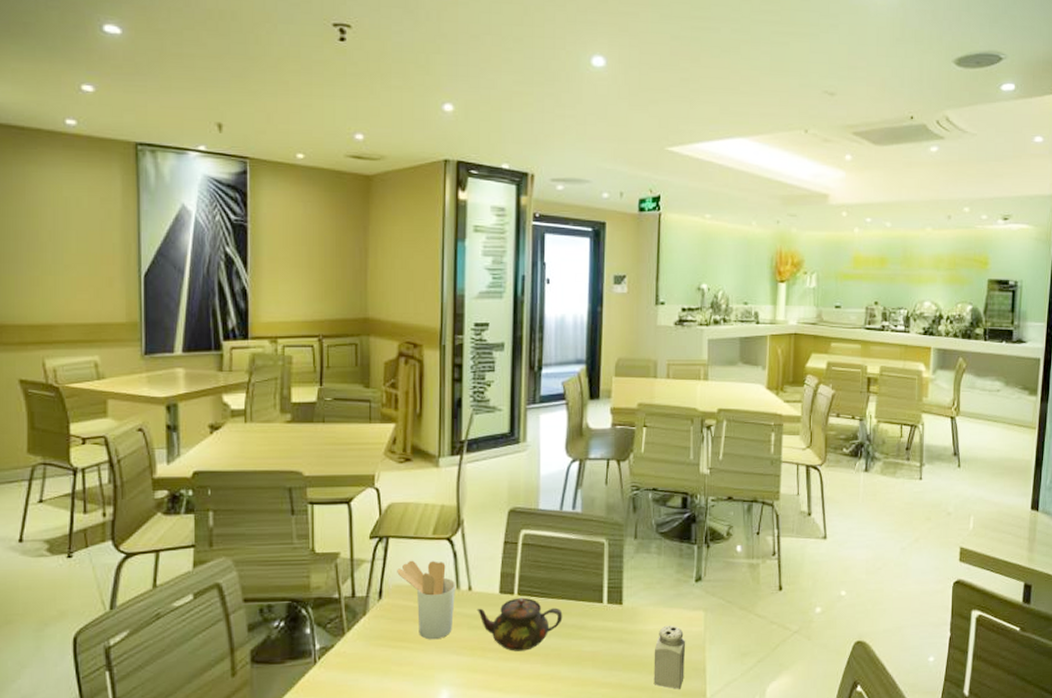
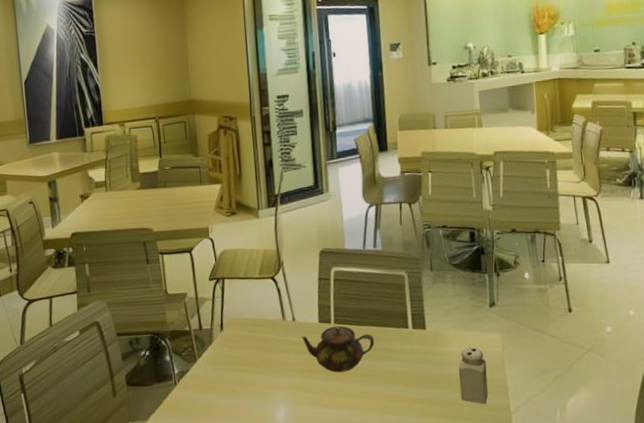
utensil holder: present [397,560,456,640] -> none [233,297,283,364]

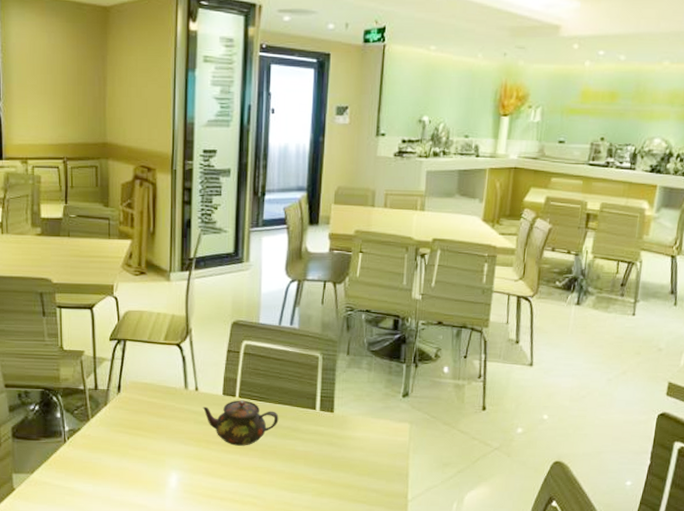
salt shaker: present [458,346,488,404] -> none [359,434,391,490]

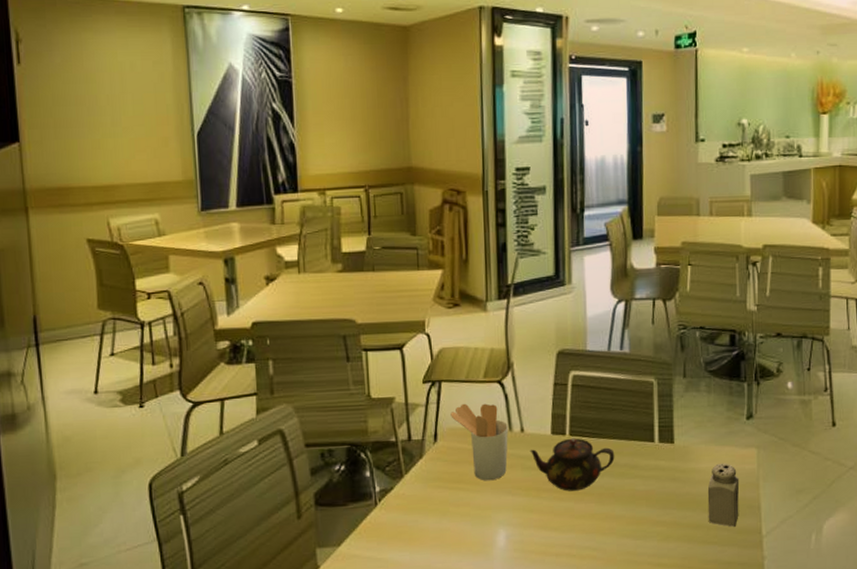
utensil holder: none [133,361,185,431] -> present [450,403,509,481]
salt shaker: none [359,434,391,490] -> present [707,463,740,527]

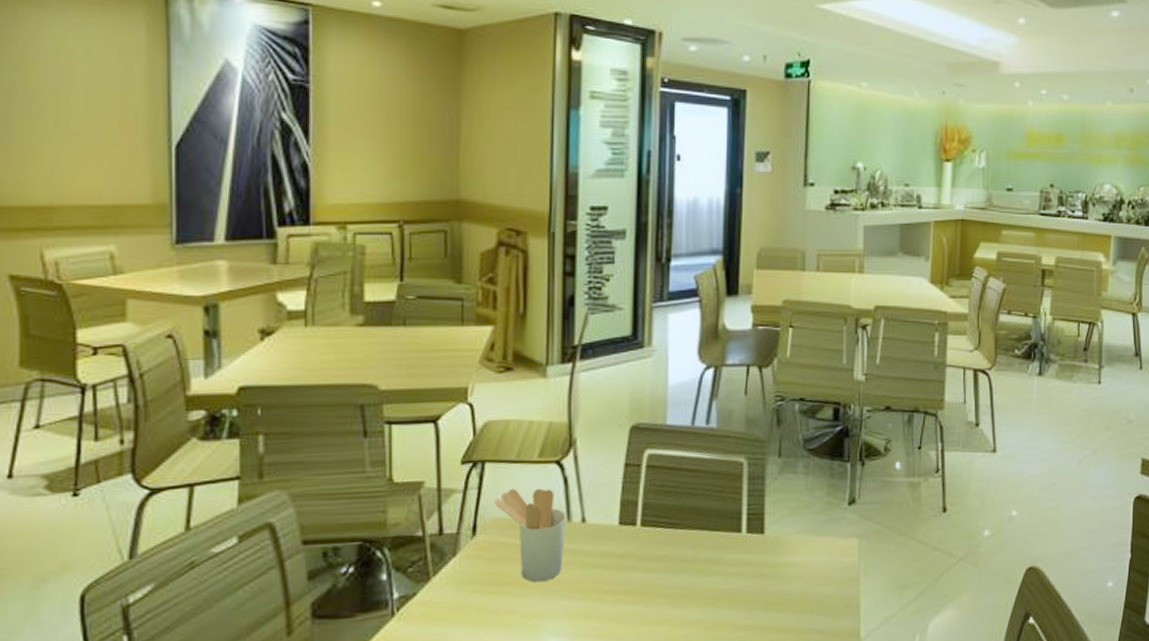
teapot: present [529,438,615,491] -> none [591,529,694,593]
salt shaker: present [707,463,740,527] -> none [800,555,837,630]

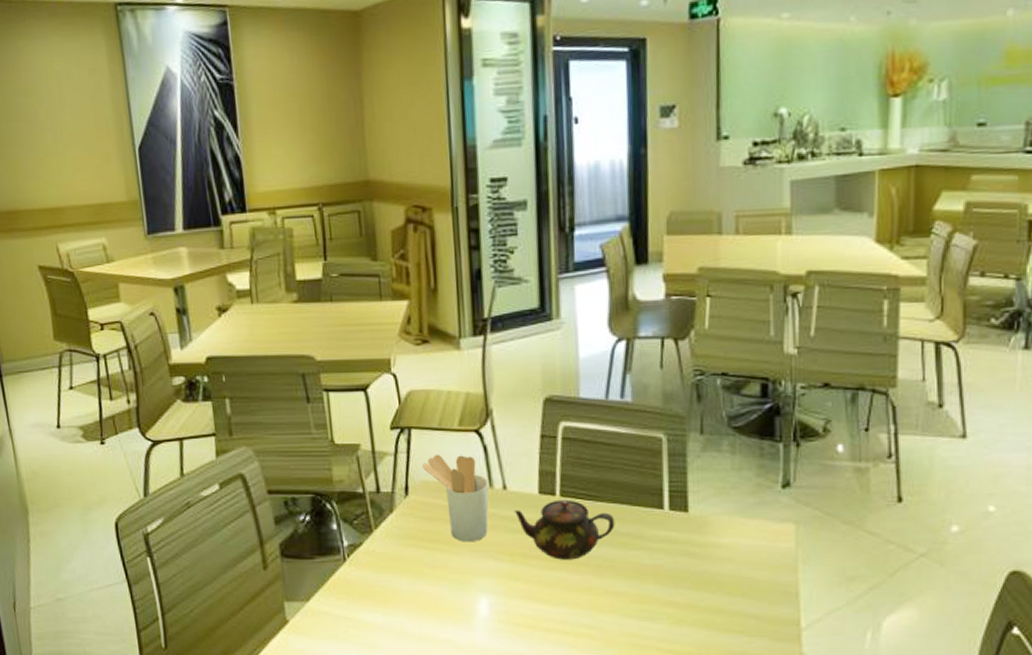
teapot: none [591,529,694,593] -> present [513,499,615,560]

